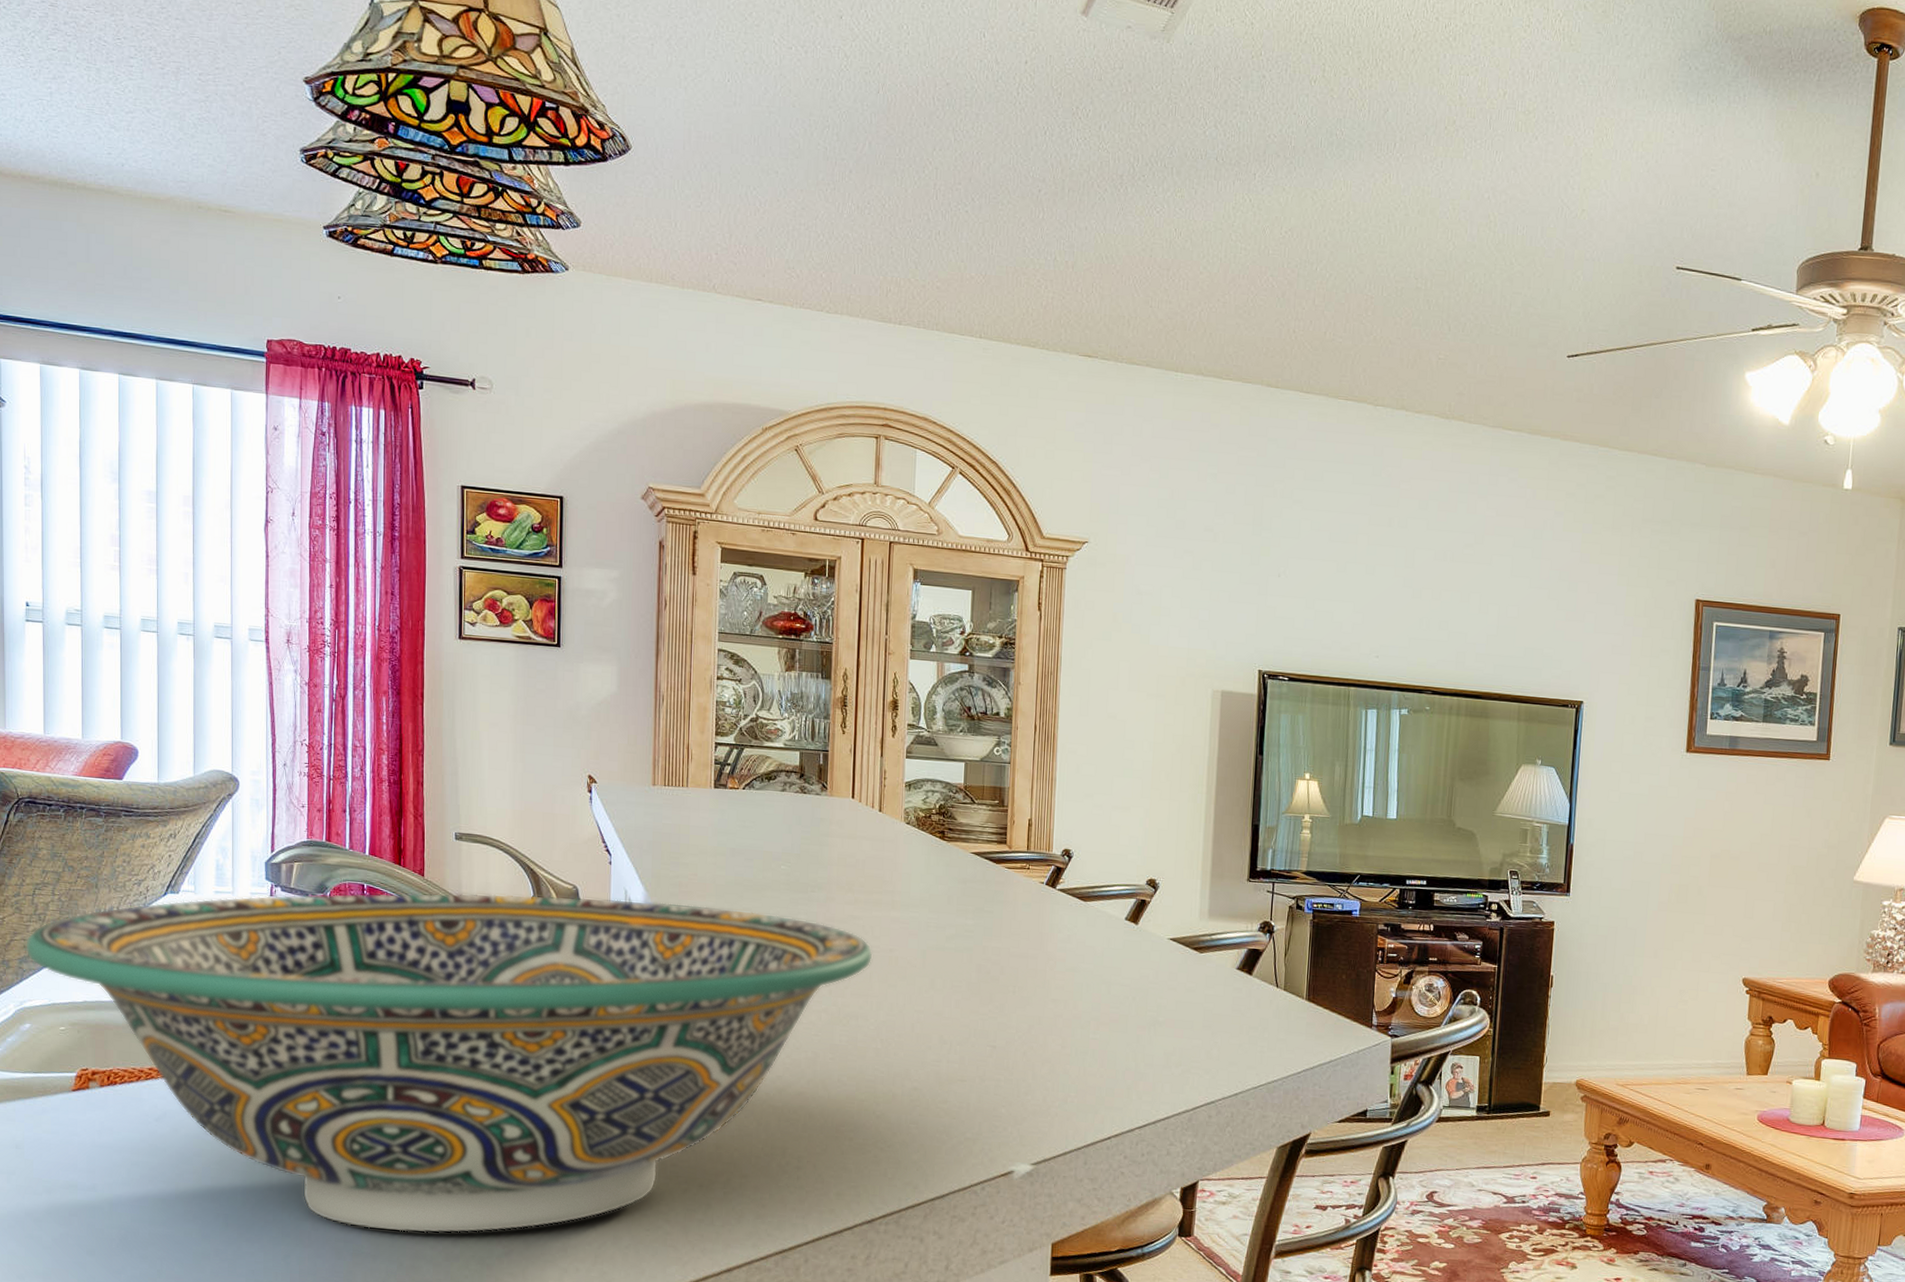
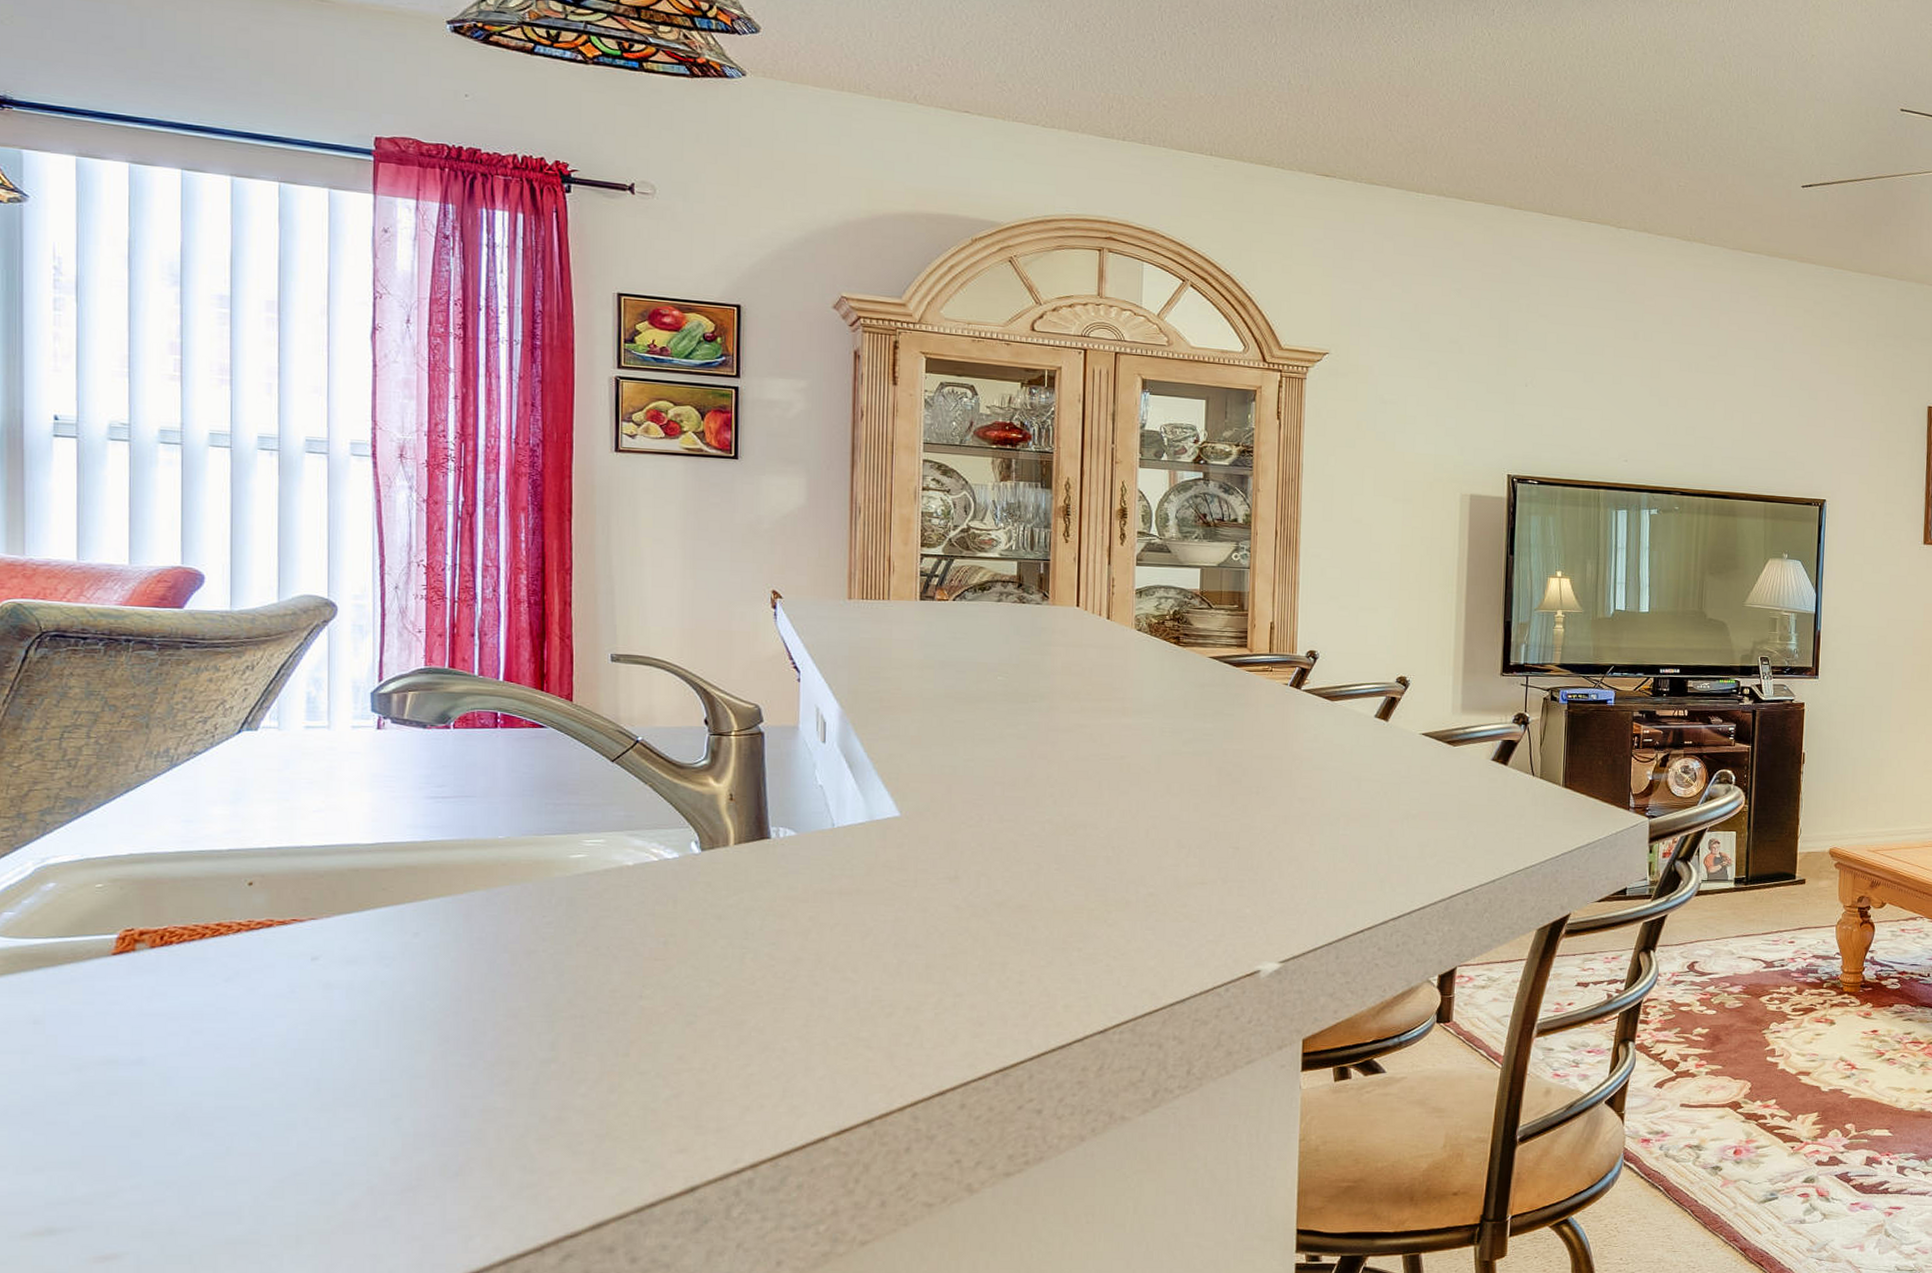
bowl: present [25,892,873,1234] -> none [48,716,1102,1083]

